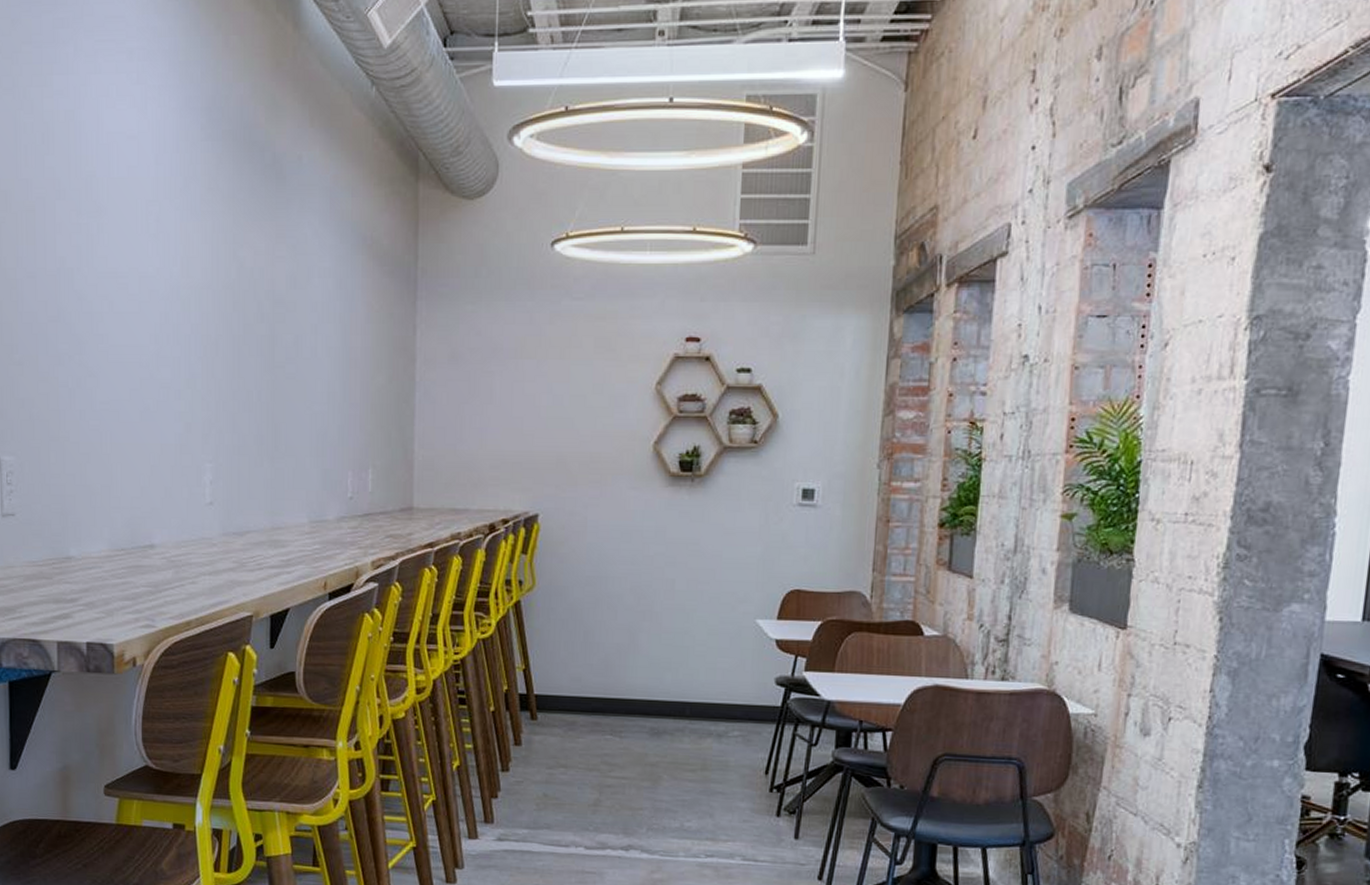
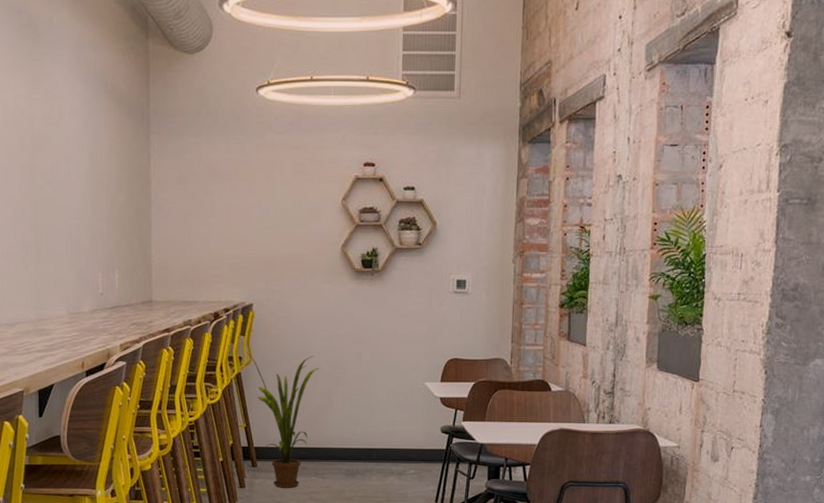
house plant: none [529,575,621,748] -> present [247,352,320,488]

